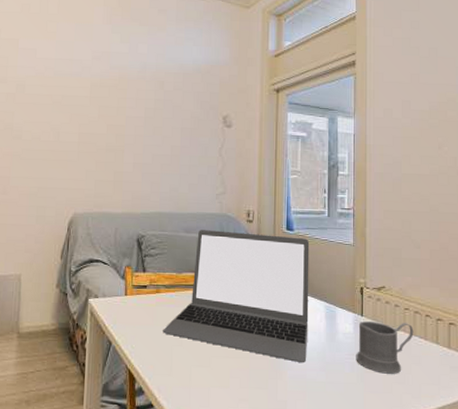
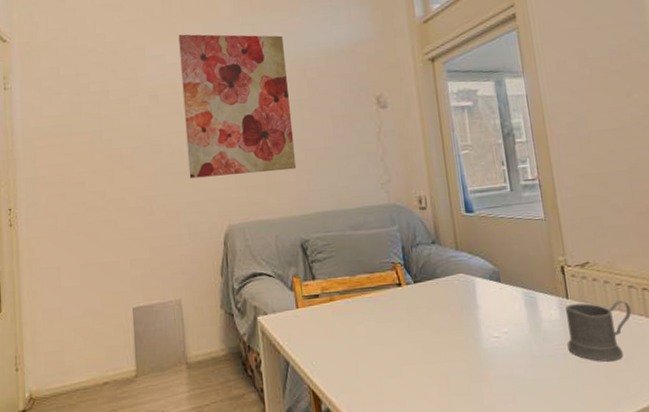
wall art: none [44,32,147,171] -> present [178,34,297,179]
laptop: present [163,230,310,363] -> none [343,219,511,361]

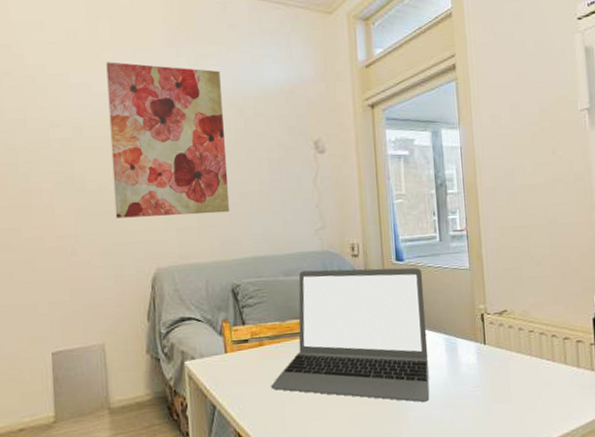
laptop: none [343,219,511,361] -> present [271,267,430,403]
mug: present [565,300,632,362] -> none [481,346,541,403]

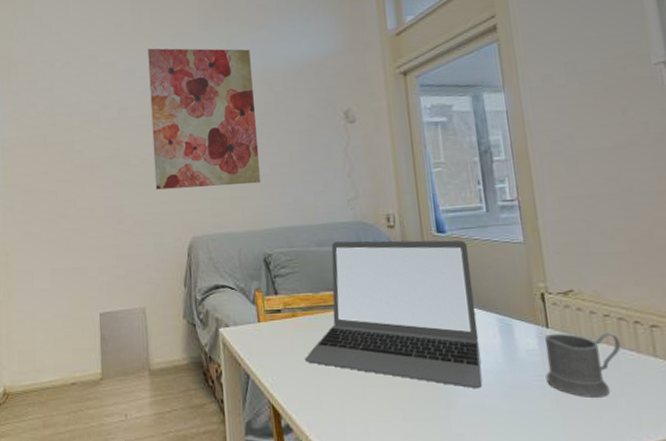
mug: none [481,346,541,403] -> present [545,333,621,398]

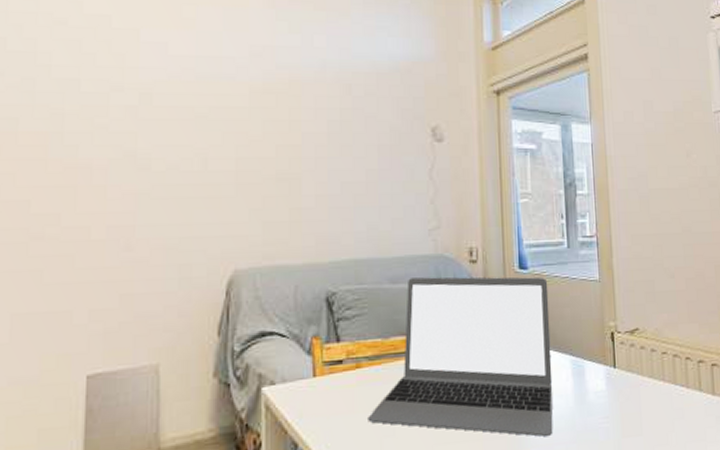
wall art: present [148,48,261,190] -> none [186,19,329,207]
mug: present [545,333,621,398] -> none [610,370,674,436]

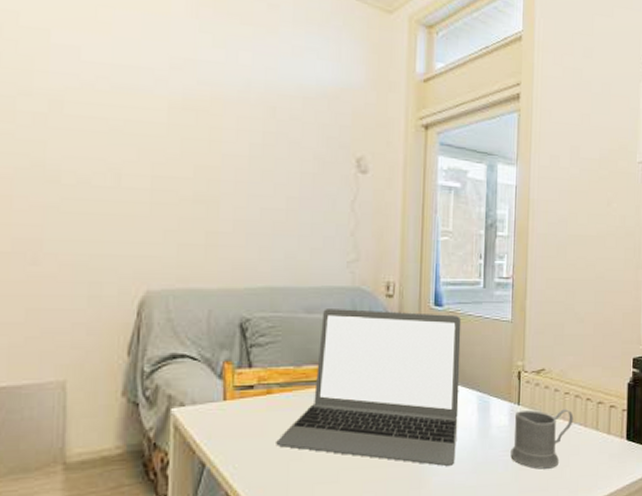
mug: none [610,370,674,436] -> present [510,409,574,469]

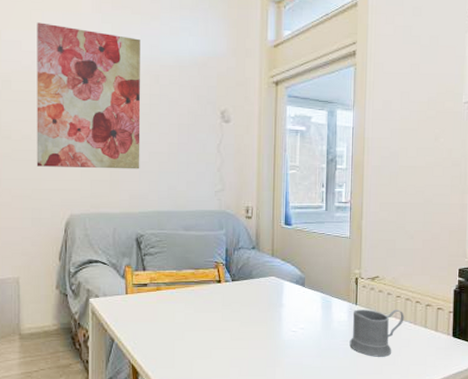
wall art: none [98,23,252,231] -> present [36,22,141,169]
laptop: present [276,309,462,467] -> none [164,227,307,351]

